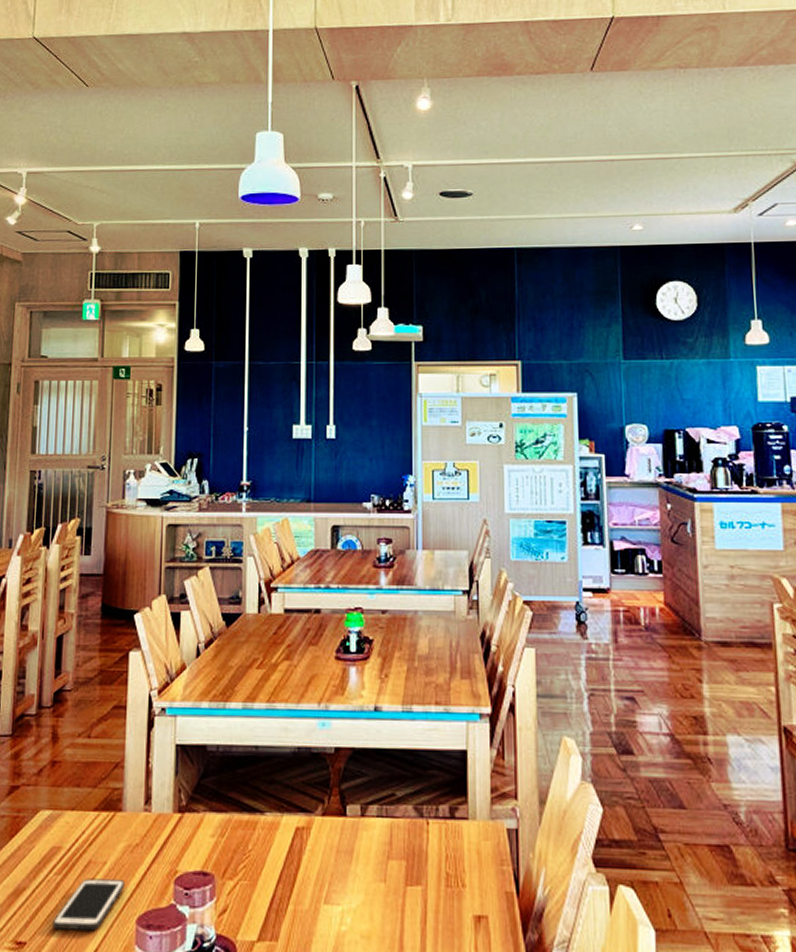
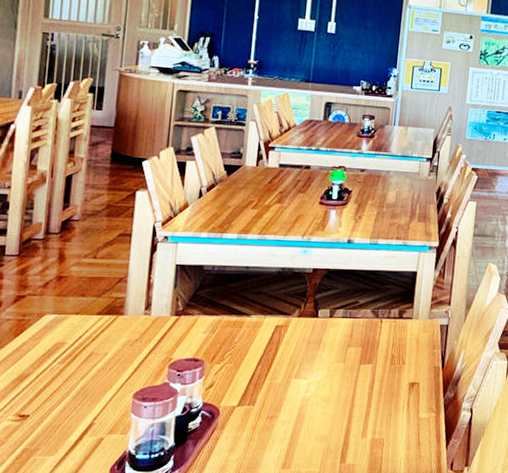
cell phone: present [53,878,125,931] -> none [55,366,124,404]

